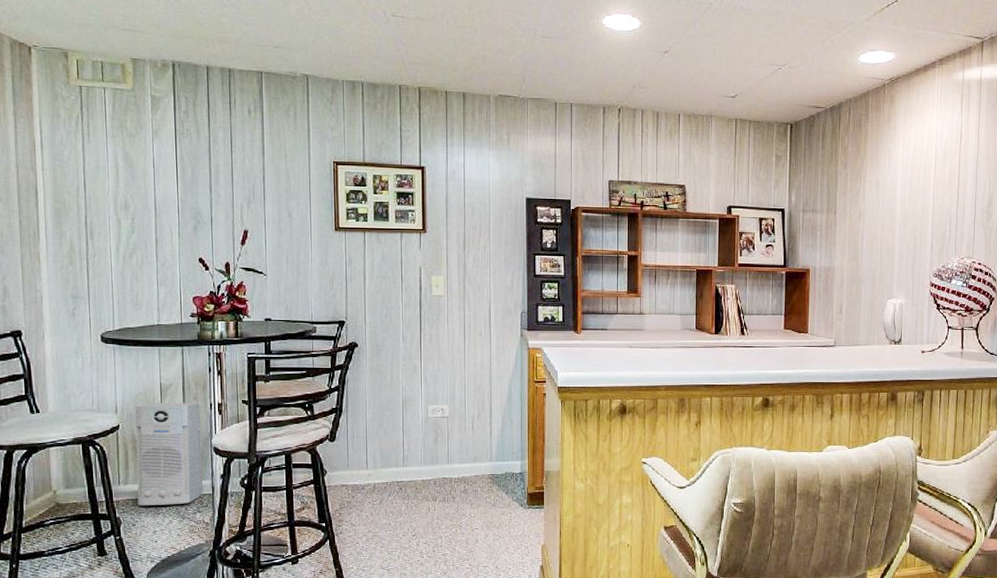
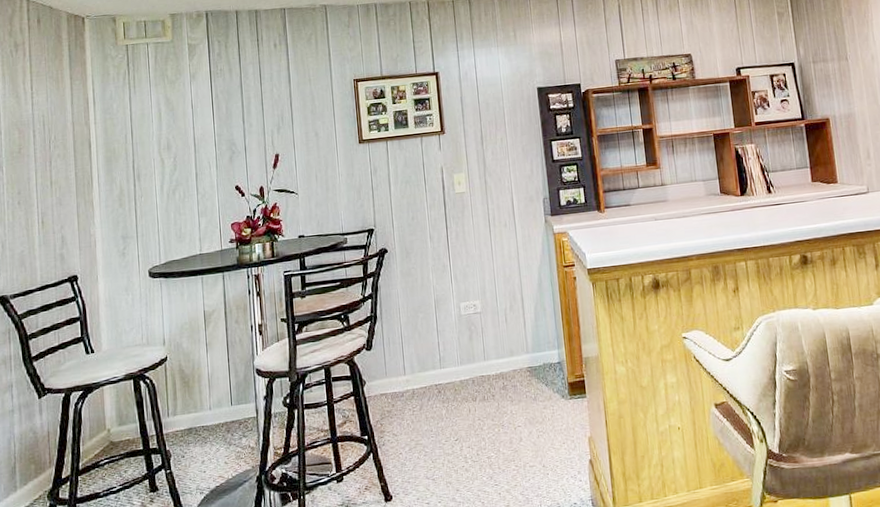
air purifier: present [135,402,204,505] -> none [181,326,248,436]

